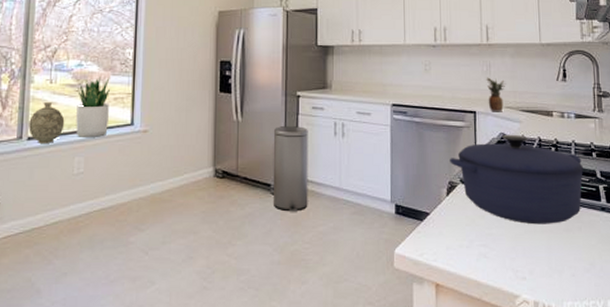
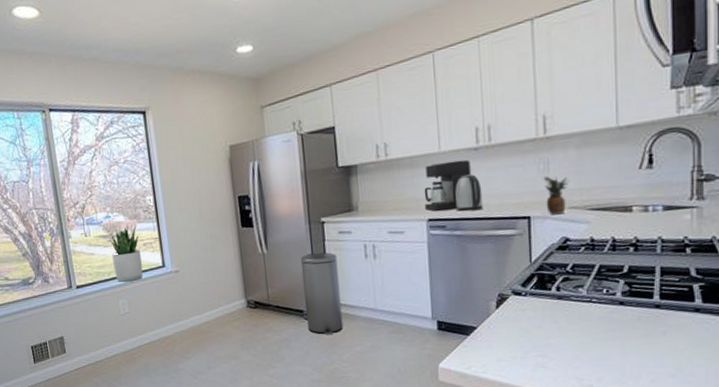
decorative vase: present [28,103,65,143] -> none [74,254,105,290]
coffee maker: none [390,55,429,97] -> present [424,160,471,211]
kettle: none [416,67,438,101] -> present [455,173,483,212]
cooking pot: present [450,134,583,225] -> none [499,236,672,332]

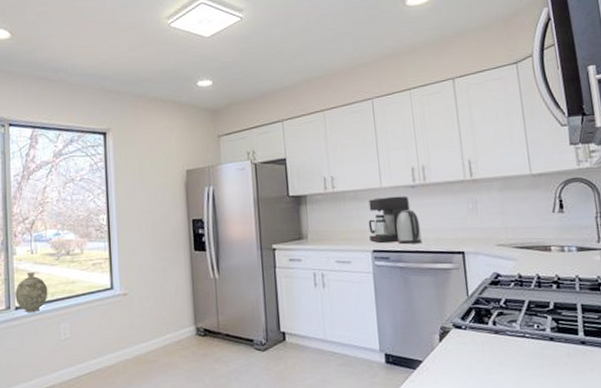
decorative vase: none [74,254,105,290] -> present [15,272,48,312]
planter: present [110,223,143,282] -> none [57,242,89,304]
pedal bin: present [301,252,344,335] -> none [252,279,294,367]
fruit: present [543,176,570,215] -> none [472,214,496,251]

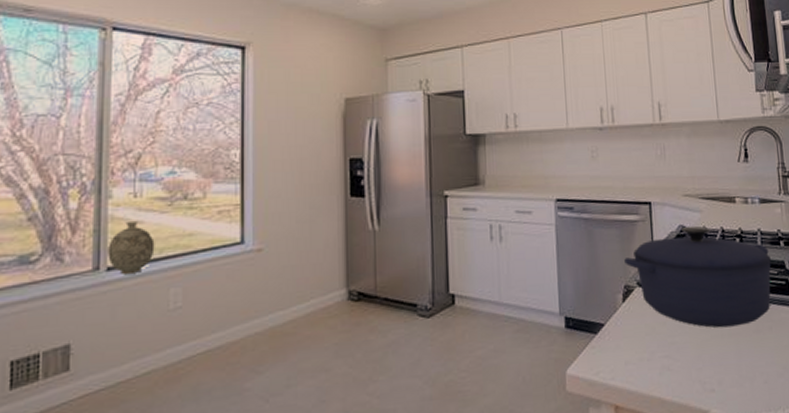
coffee maker: present [368,197,409,243] -> none [552,140,596,191]
kettle: present [396,209,422,245] -> none [582,153,608,193]
cooking pot: none [440,272,592,368] -> present [624,225,771,328]

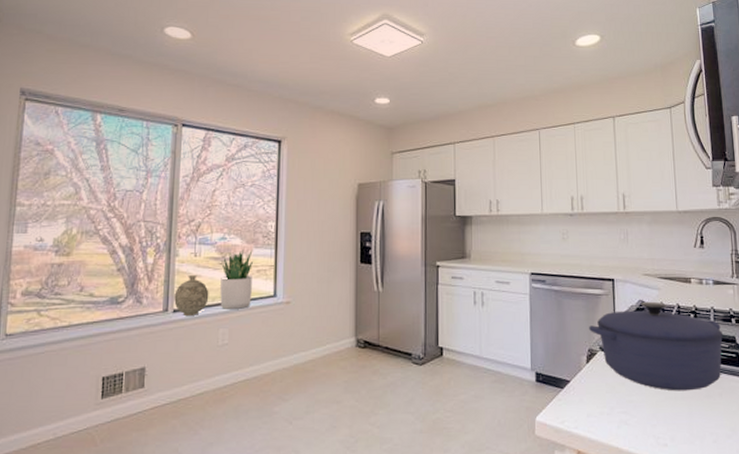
planter: none [170,183,212,263] -> present [220,248,253,309]

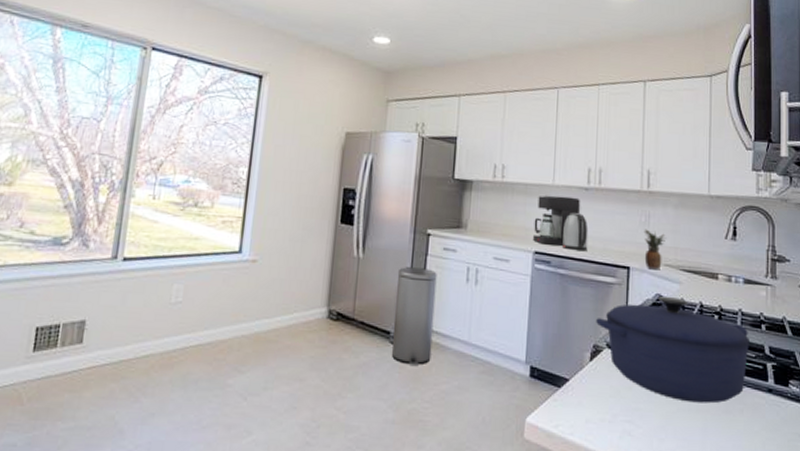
decorative vase: present [174,275,209,315] -> none [125,220,166,266]
planter: present [220,248,253,309] -> none [177,195,220,264]
pedal bin: none [414,296,449,381] -> present [391,267,437,365]
coffee maker: none [528,224,567,266] -> present [533,196,580,246]
kettle: none [554,235,577,269] -> present [562,212,589,252]
fruit: none [623,245,644,280] -> present [644,229,667,270]

